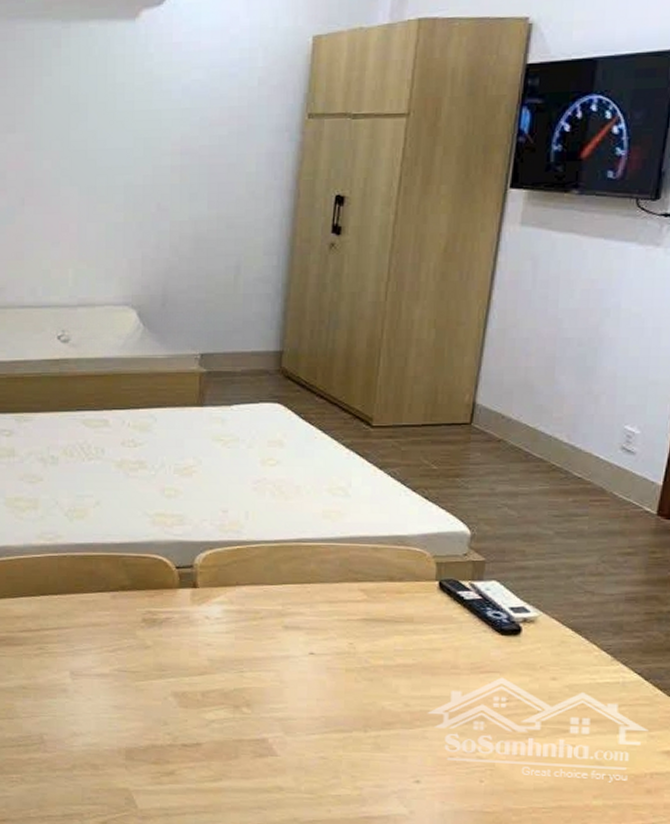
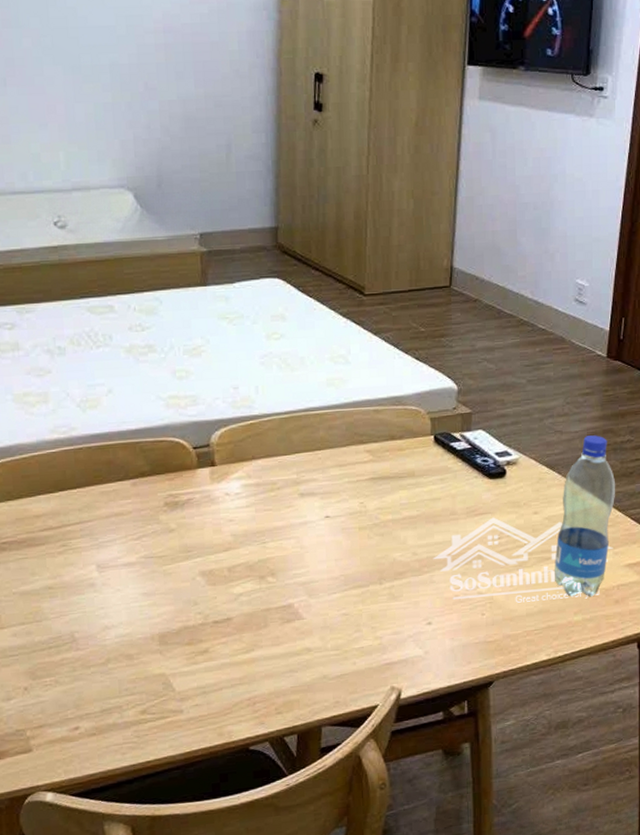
bottle: none [572,600,658,782] -> present [554,435,616,597]

